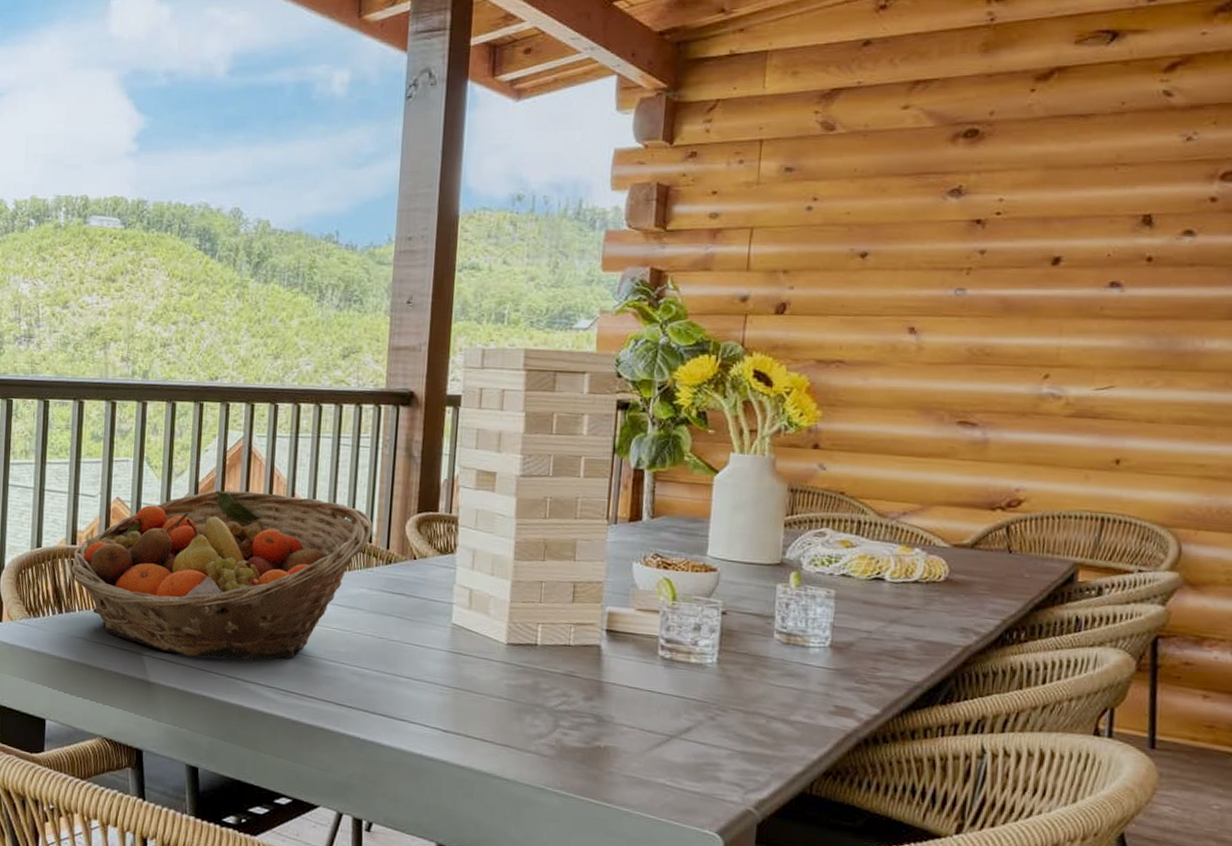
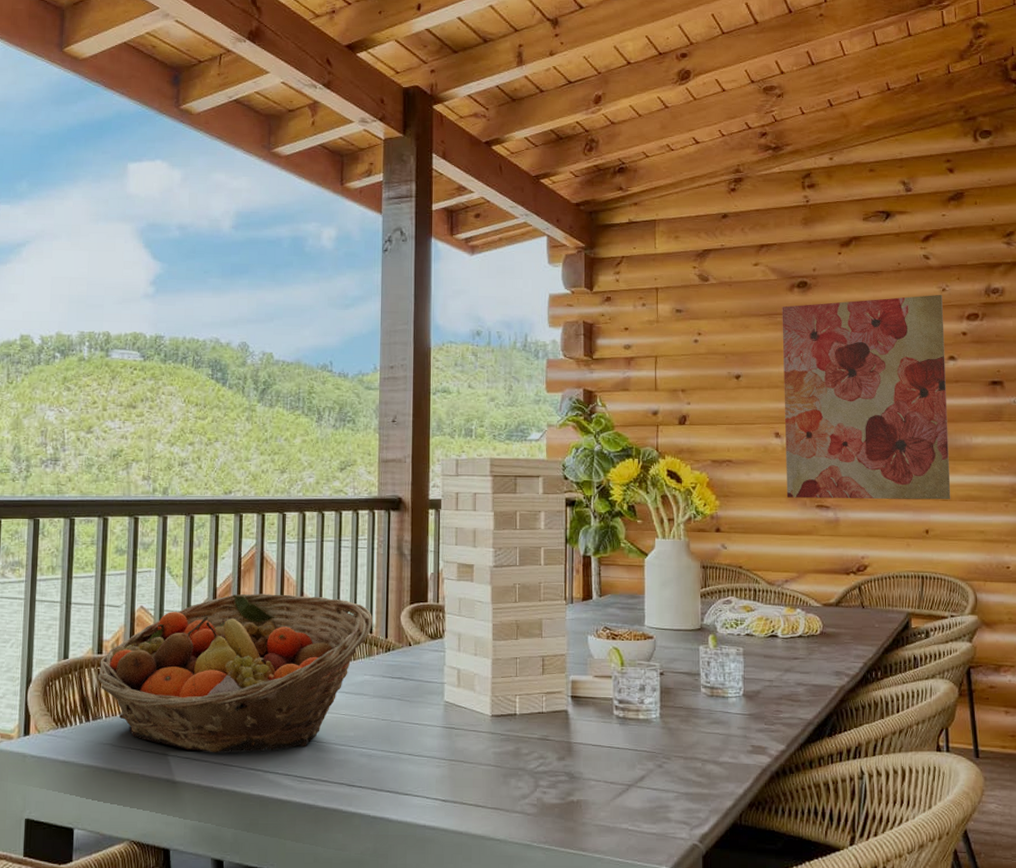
wall art: none [916,145,1186,422] -> present [782,294,951,500]

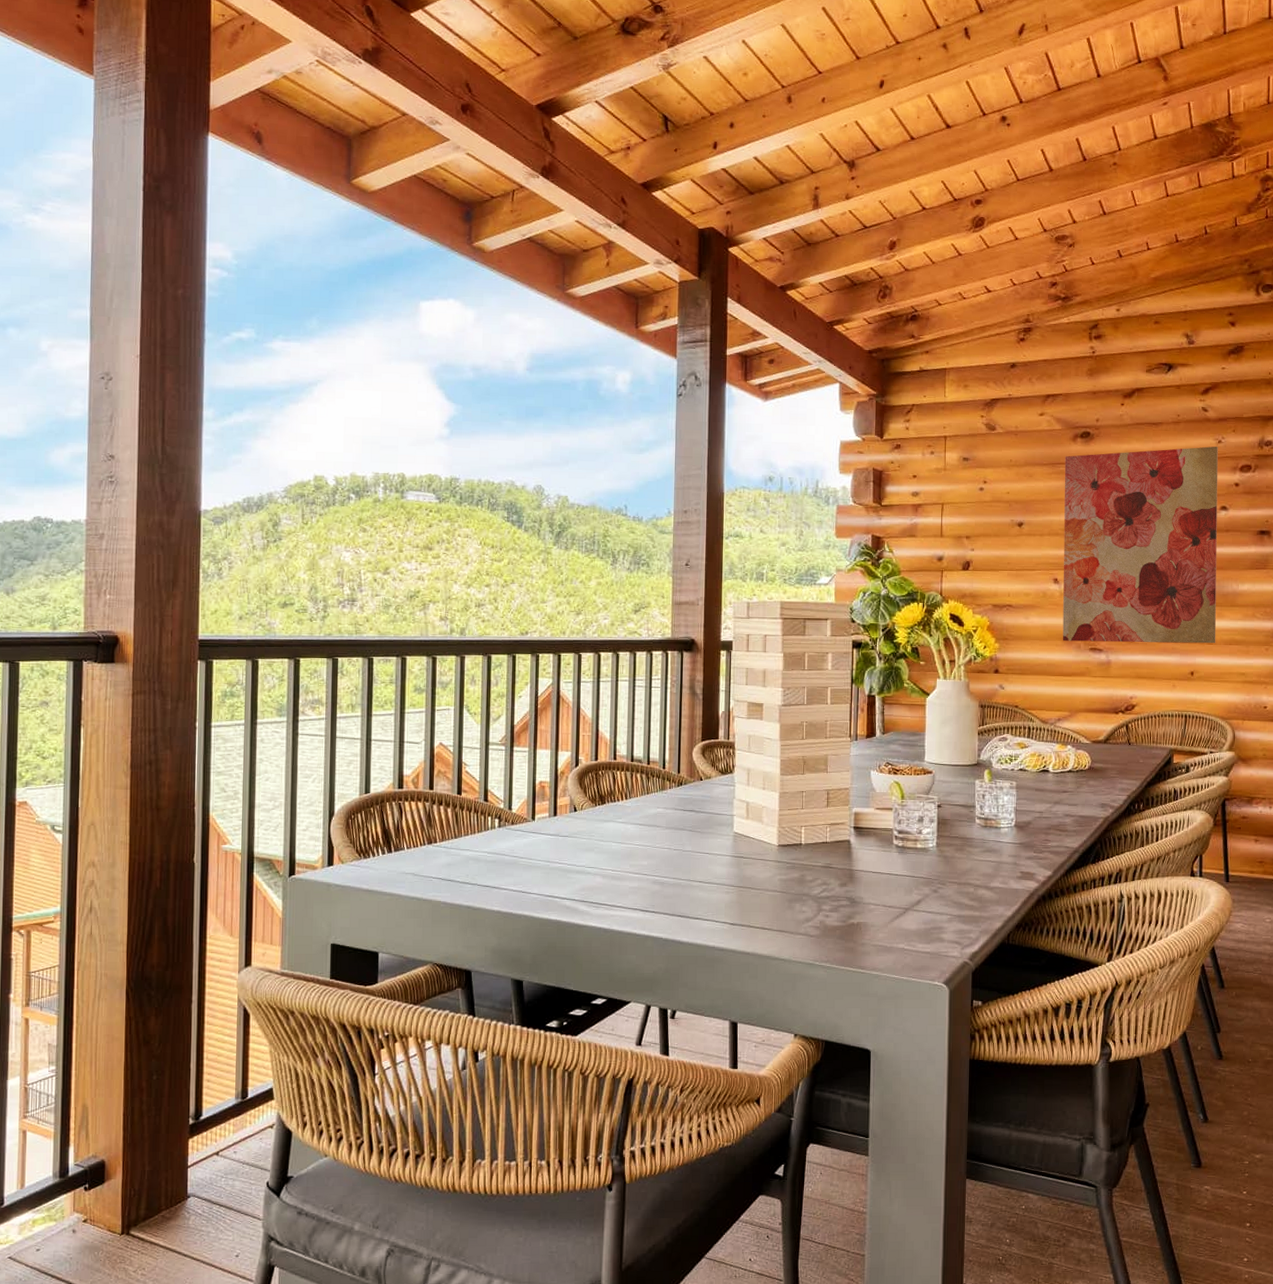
fruit basket: present [97,593,372,753] -> none [398,731,665,882]

